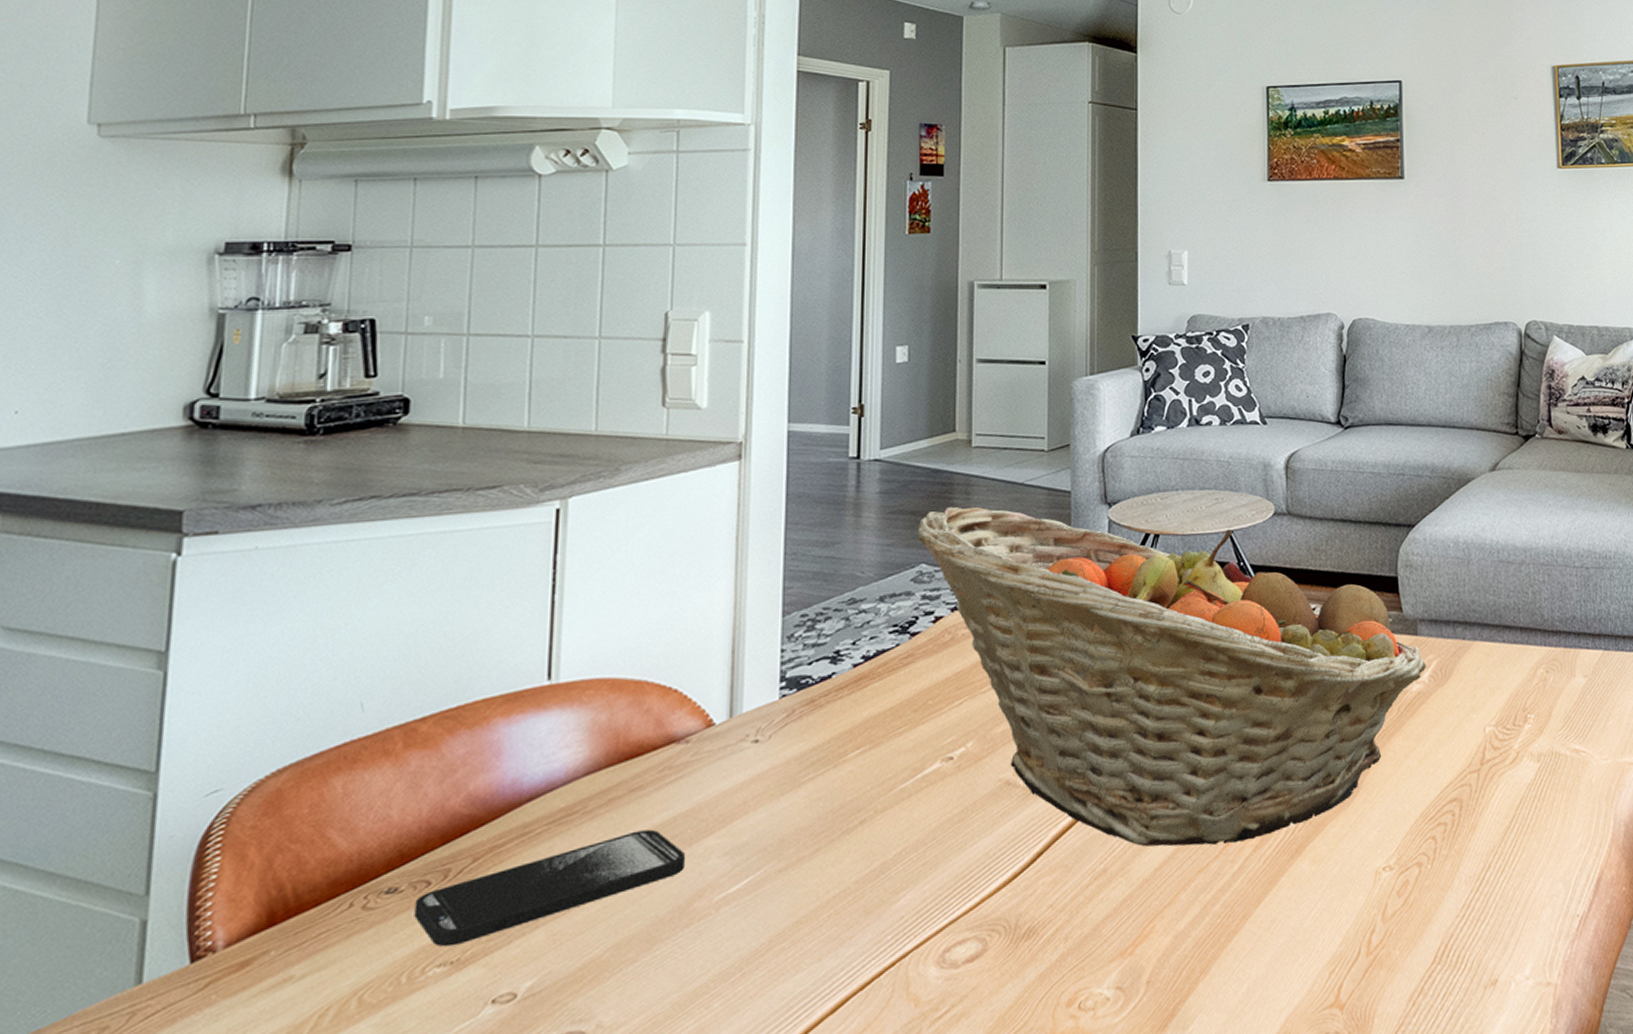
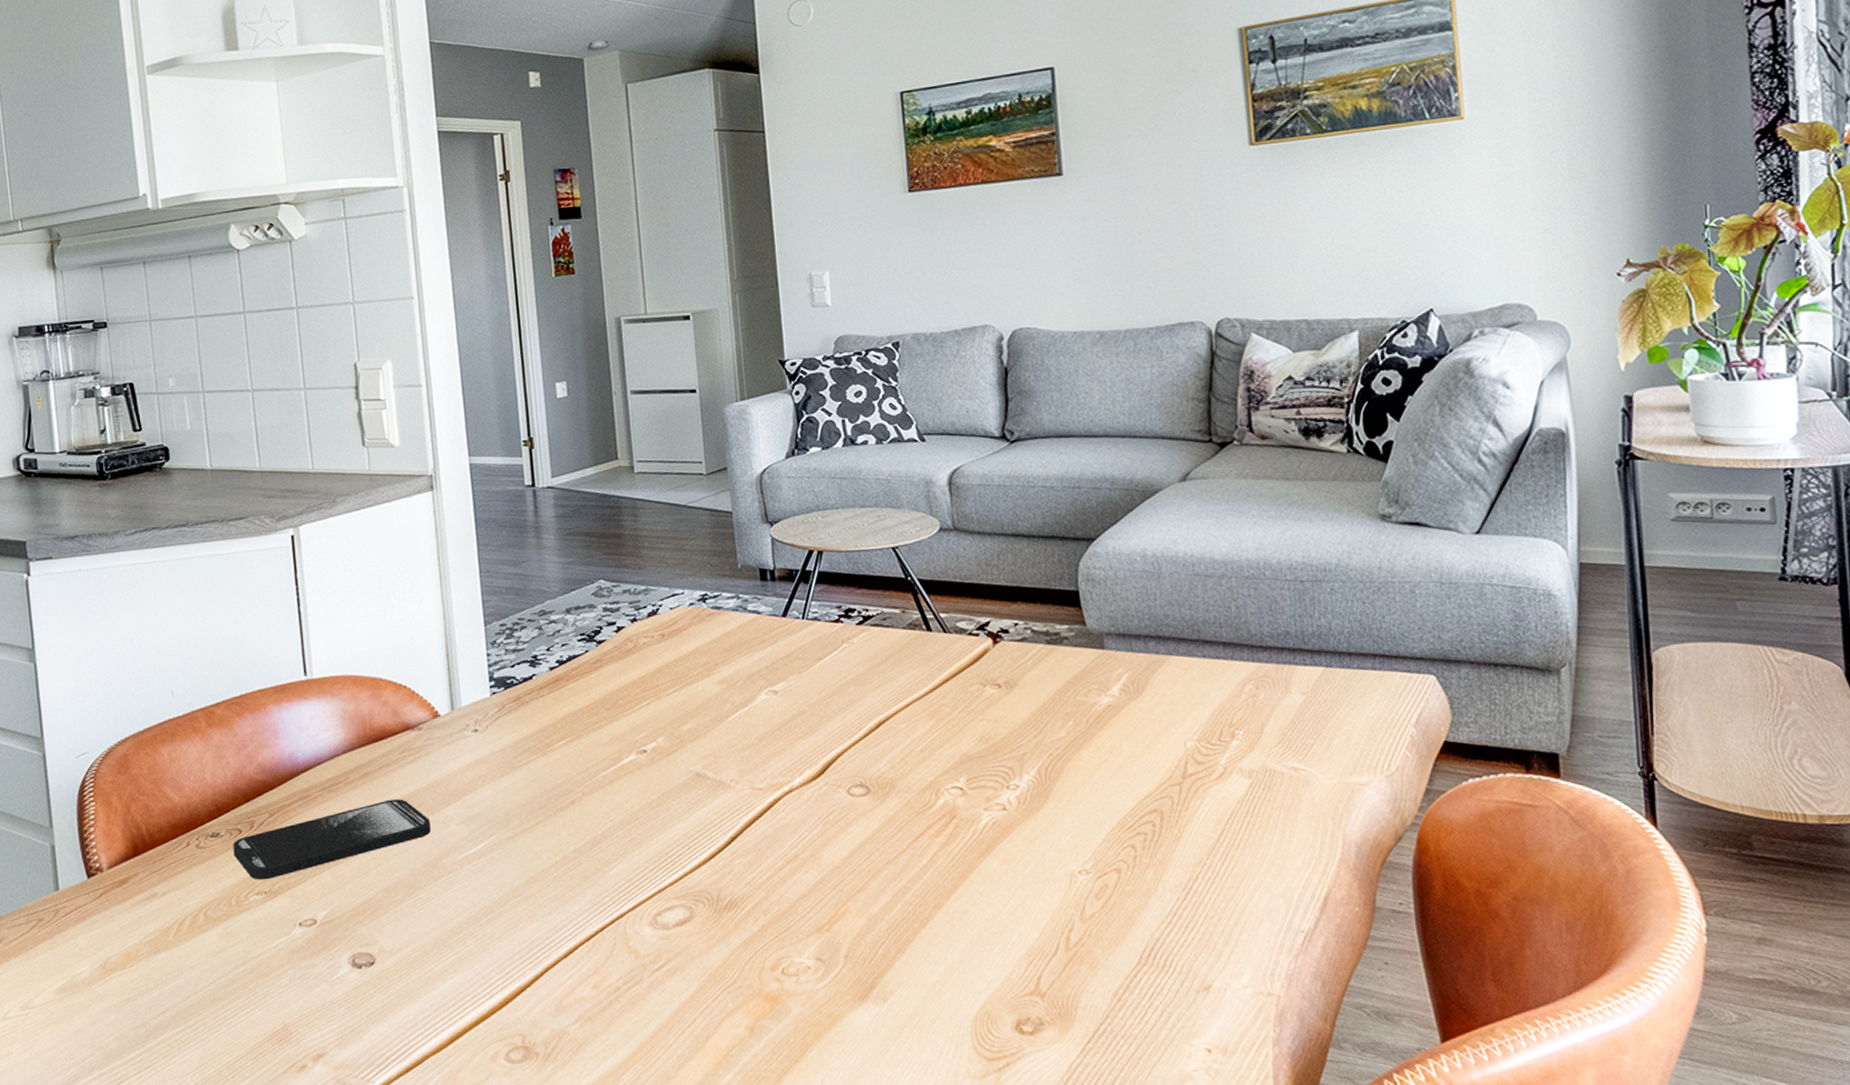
fruit basket: present [917,506,1427,847] -> none [593,527,1116,840]

